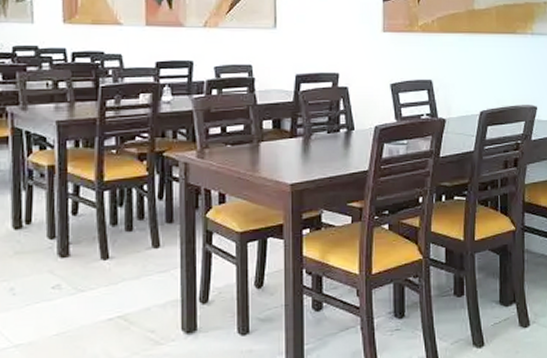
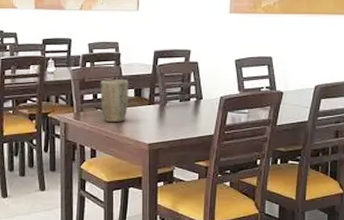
plant pot: none [230,109,266,160] -> present [100,79,129,122]

